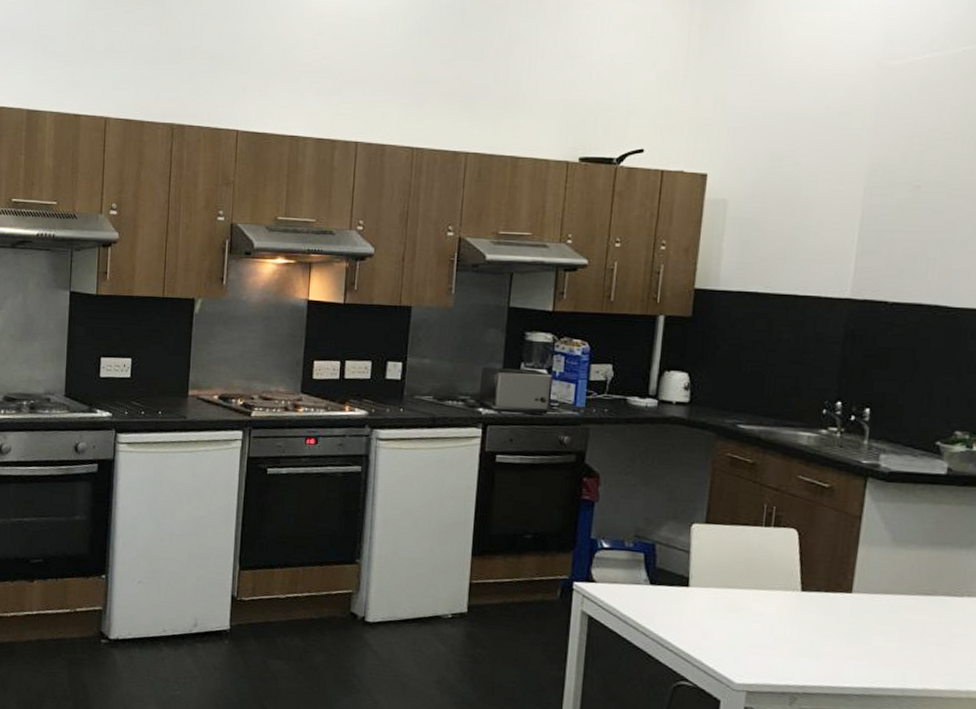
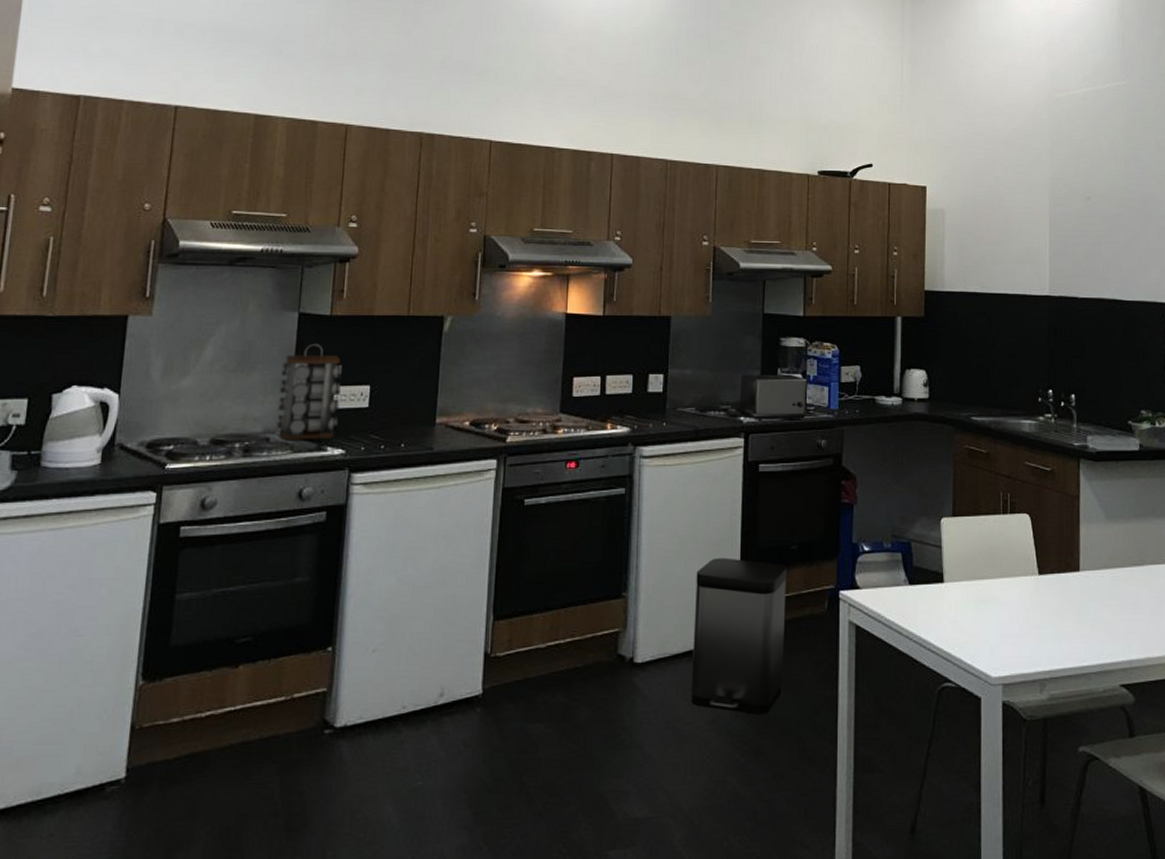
spice rack: none [55,319,107,404] -> present [276,343,342,441]
pedal bin: none [418,538,520,683] -> present [691,558,788,715]

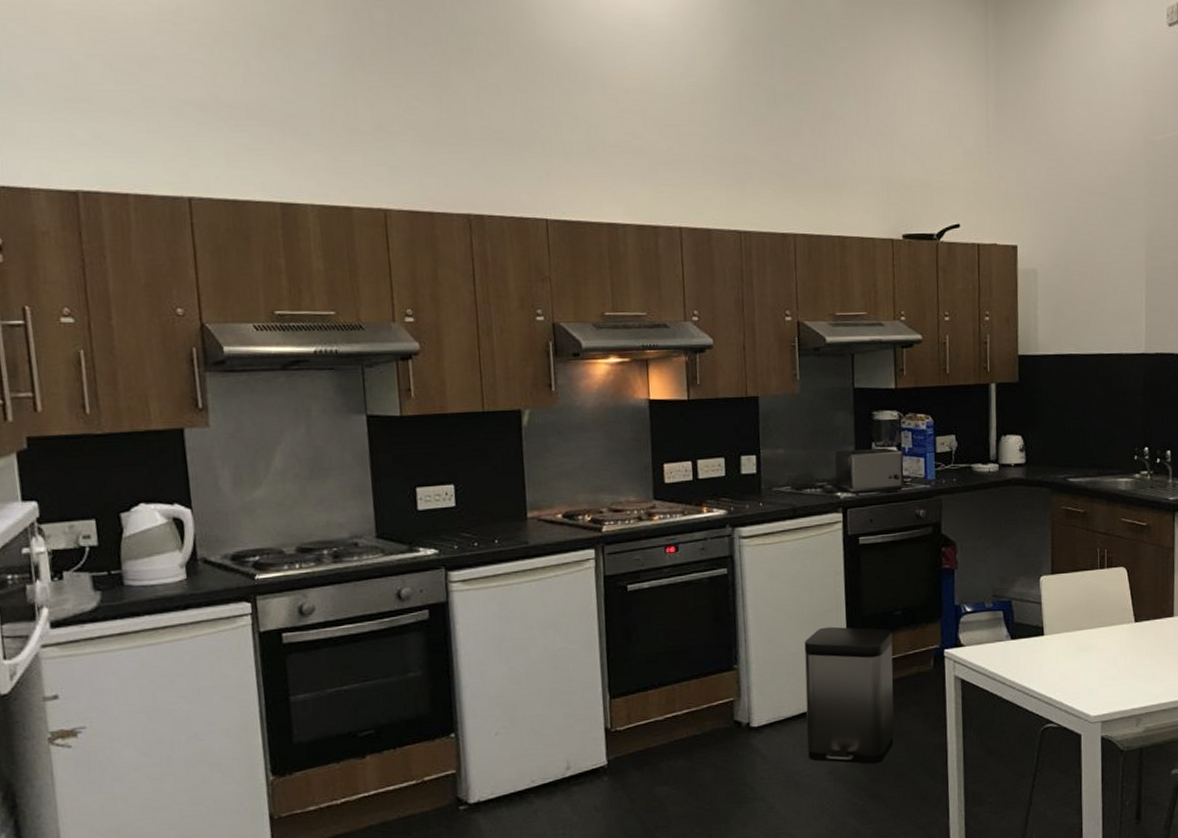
spice rack: present [276,343,342,441] -> none [358,445,427,544]

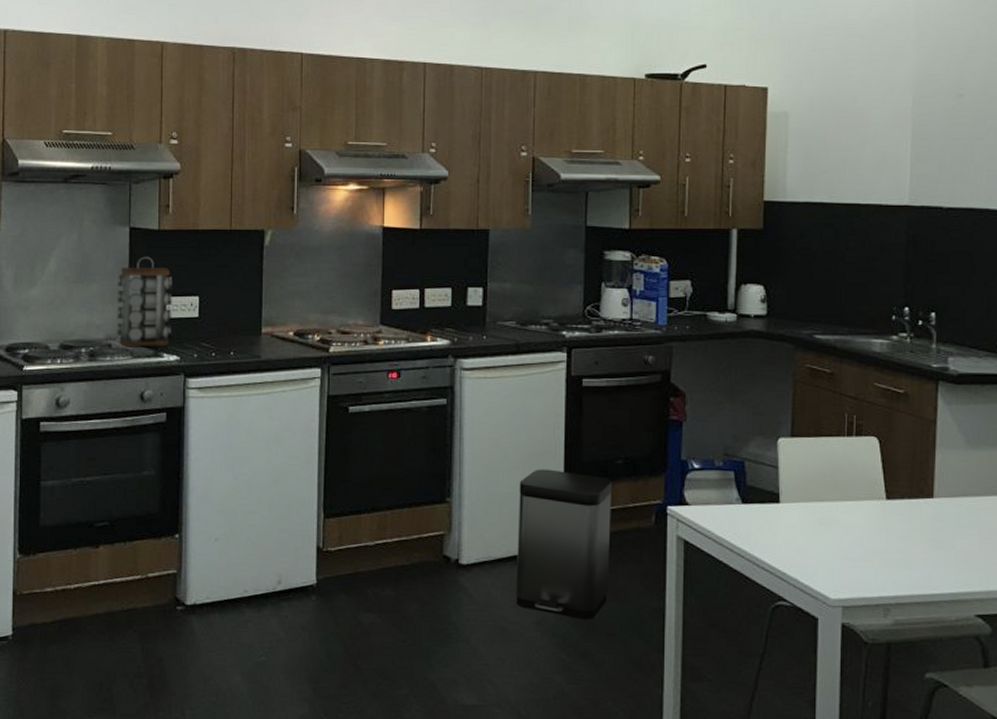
spice rack: none [358,445,427,544] -> present [116,256,172,348]
toaster: present [835,447,904,495] -> none [561,288,634,335]

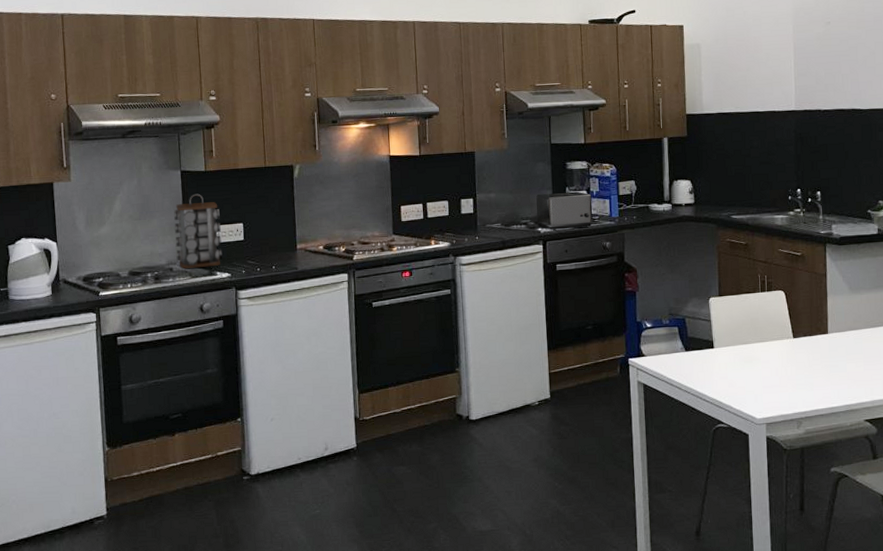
pedal bin: present [516,469,613,619] -> none [512,338,588,454]
toaster: none [561,288,634,335] -> present [536,191,592,230]

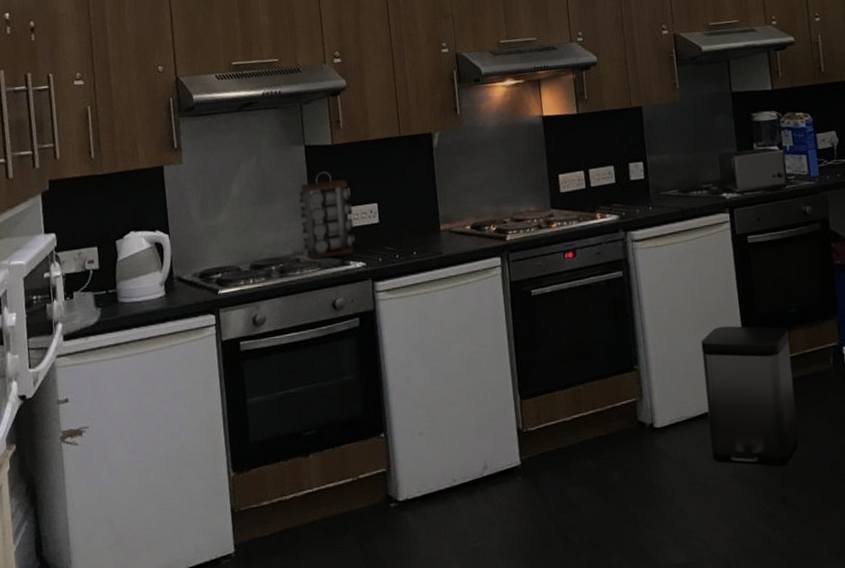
pedal bin: none [512,338,588,454] -> present [701,325,799,467]

